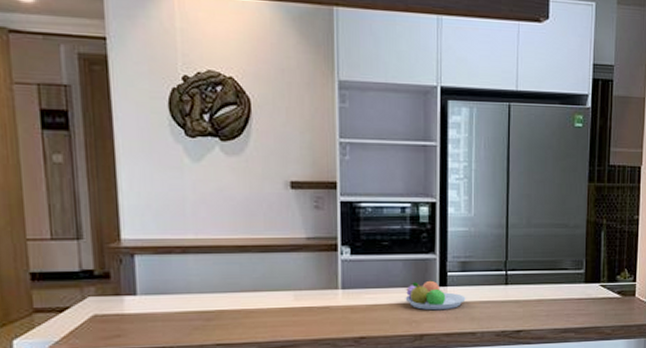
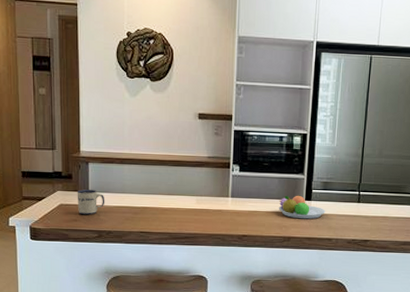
mug: none [118,292,163,328] -> present [77,189,105,215]

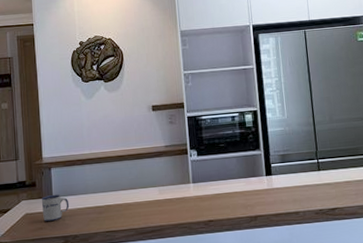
fruit bowl: present [278,195,326,220] -> none [240,171,288,196]

